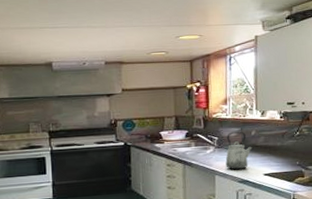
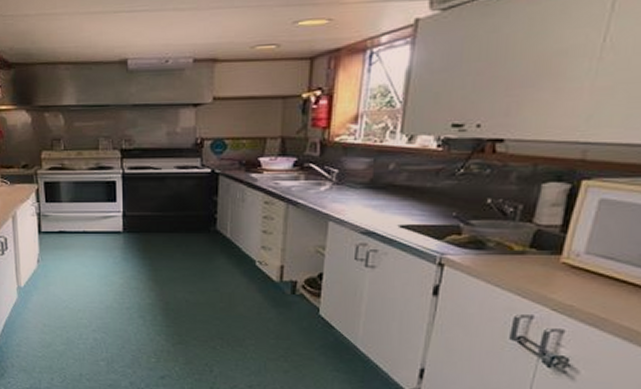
kettle: present [225,131,253,170] -> none [345,163,388,217]

